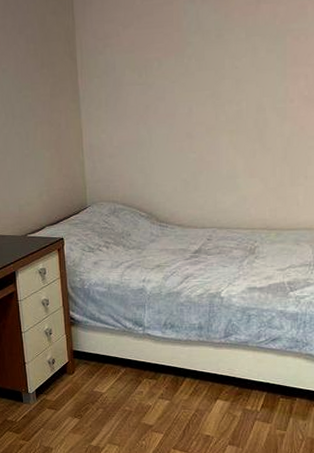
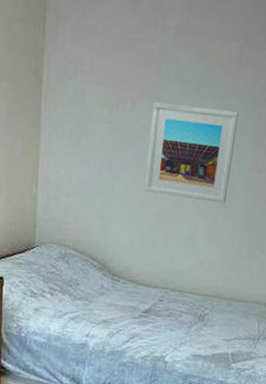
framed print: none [178,49,263,141] -> present [144,102,239,204]

